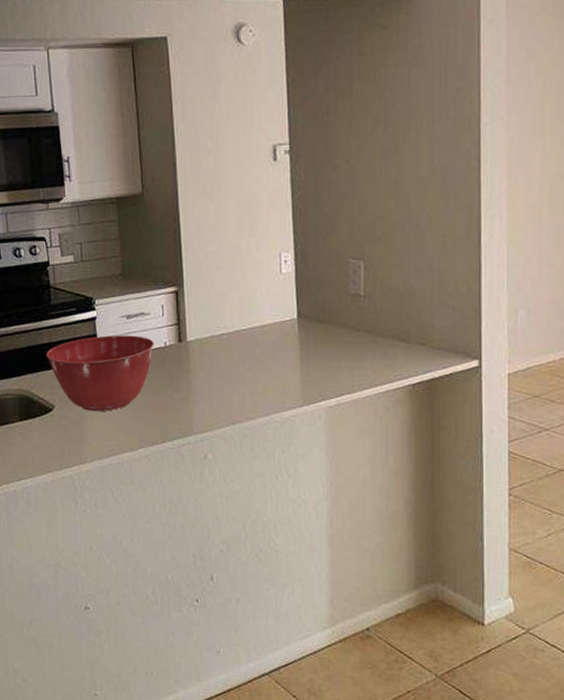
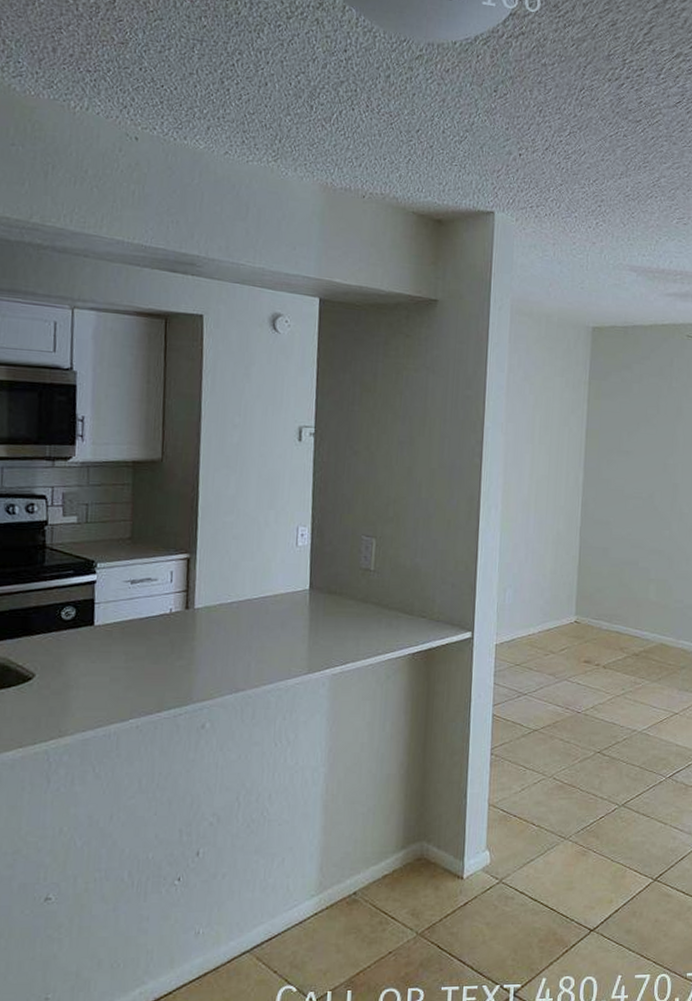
mixing bowl: present [46,335,154,411] -> none [32,600,159,680]

